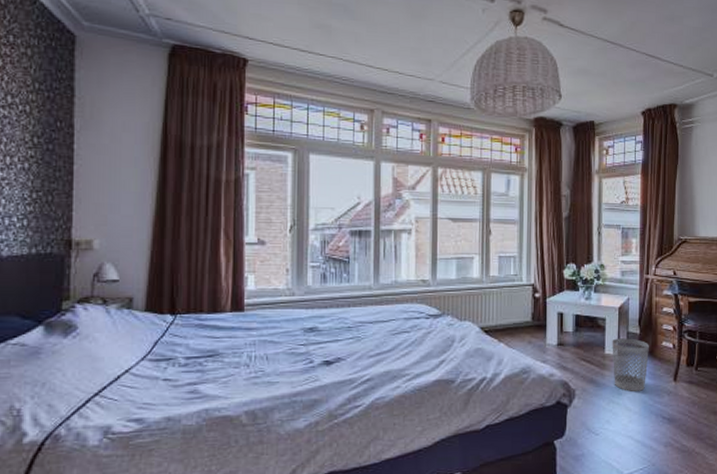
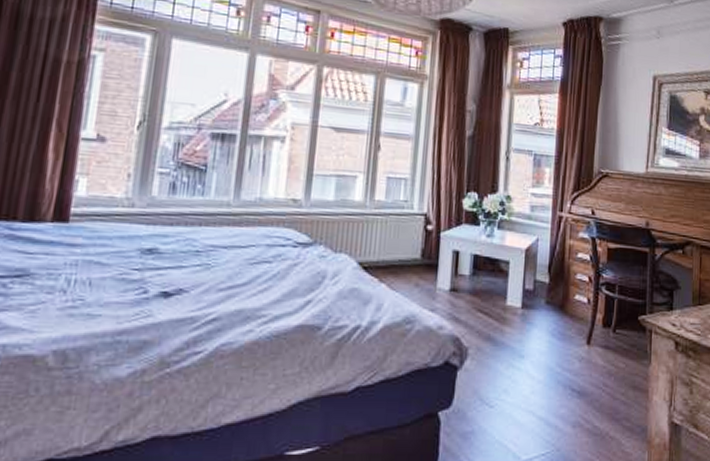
wastebasket: present [612,338,649,391] -> none [515,287,559,354]

